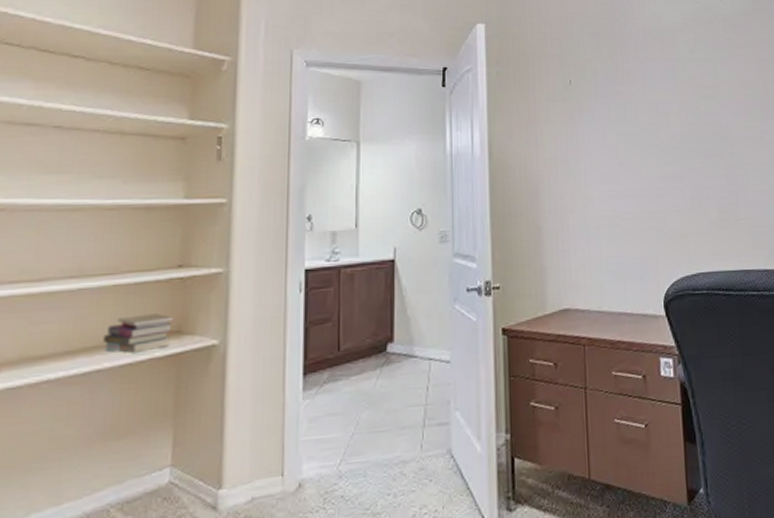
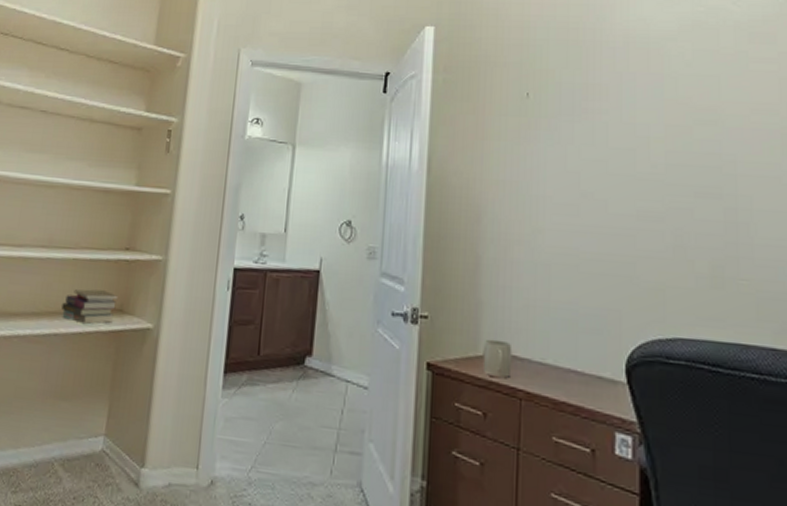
mug: none [550,297,575,331] -> present [482,339,513,379]

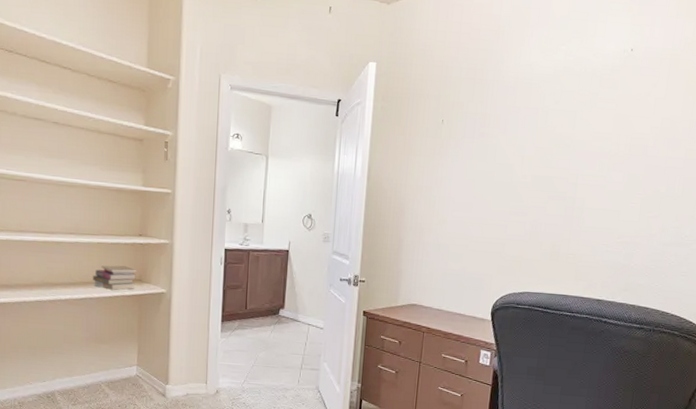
mug: present [482,339,513,379] -> none [400,295,421,320]

